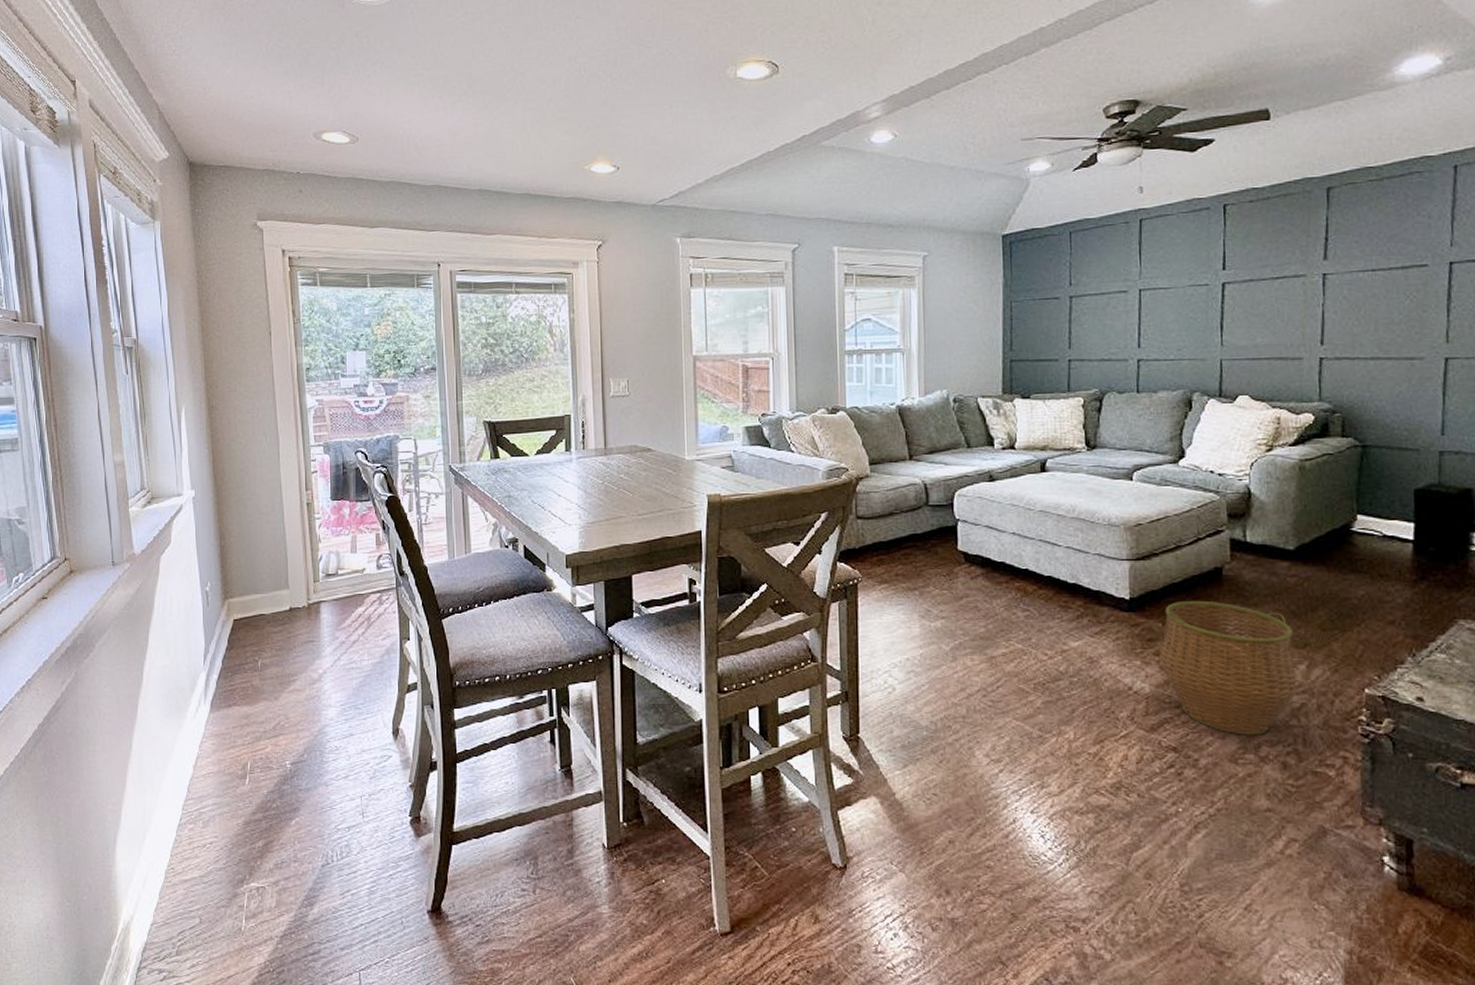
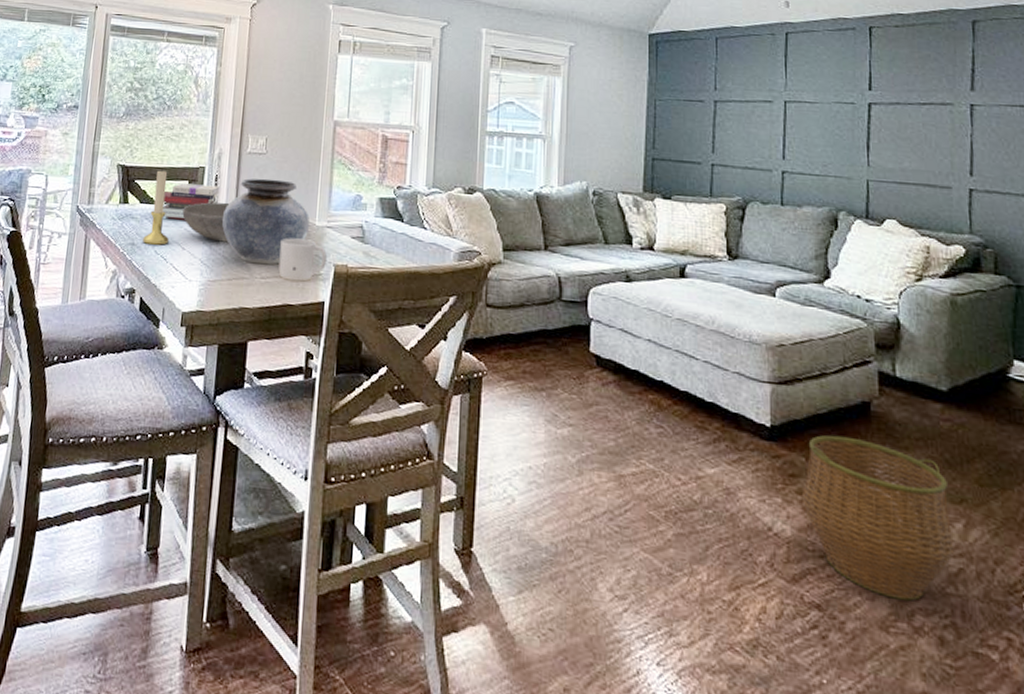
candle holder: none [519,421,544,495] -> present [143,169,169,245]
books: none [533,432,588,469] -> present [162,183,221,220]
bowl: none [554,447,602,485] -> present [182,202,230,242]
vase: none [594,419,679,503] -> present [222,178,309,265]
mug: none [652,474,699,514] -> present [278,237,327,282]

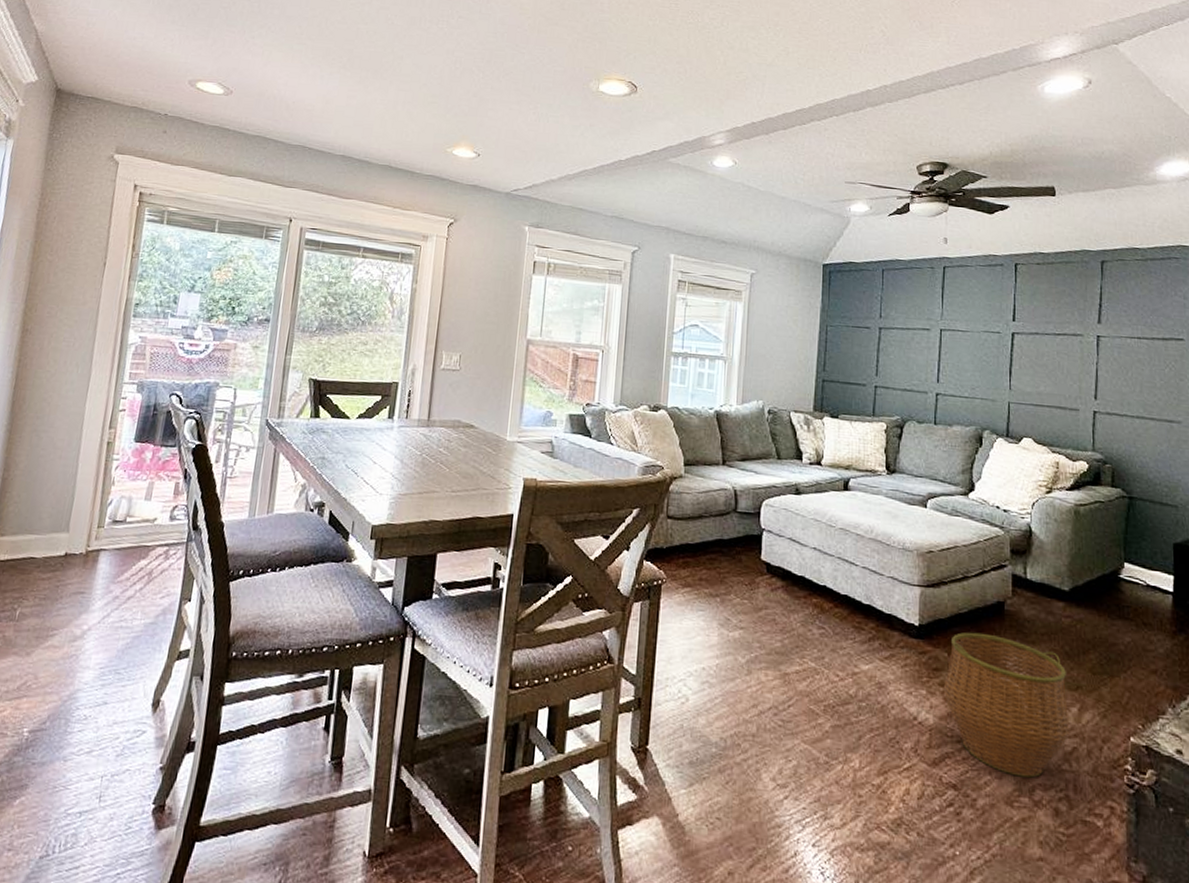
candle holder: present [143,169,169,245] -> none [334,384,361,460]
books: present [162,183,221,220] -> none [354,398,414,435]
bowl: present [182,202,230,242] -> none [374,417,423,456]
vase: present [222,178,309,265] -> none [414,394,501,479]
mug: present [278,237,327,282] -> none [469,452,517,495]

